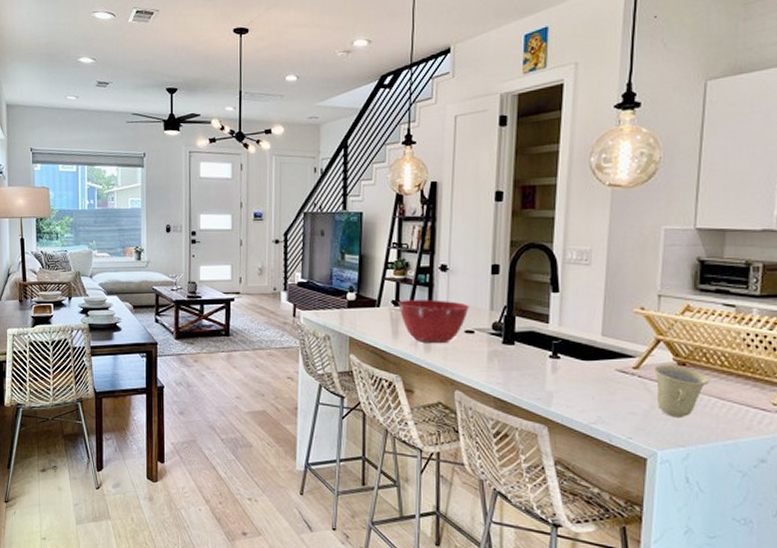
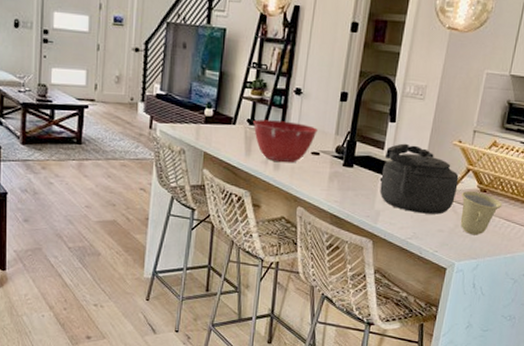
kettle: none [549,315,647,394] -> present [380,143,459,214]

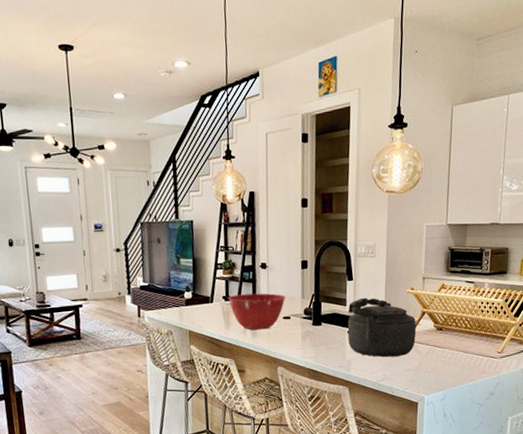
cup: present [460,190,503,235] -> none [420,330,459,370]

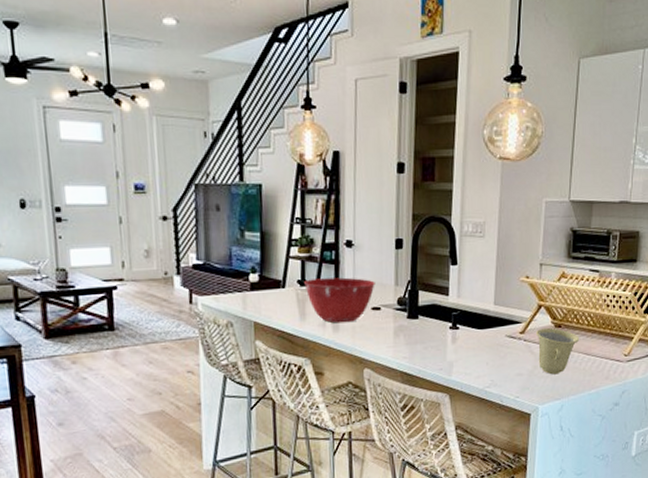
kettle: present [347,297,417,358] -> none [449,286,531,359]
cup: none [420,330,459,370] -> present [535,327,580,375]

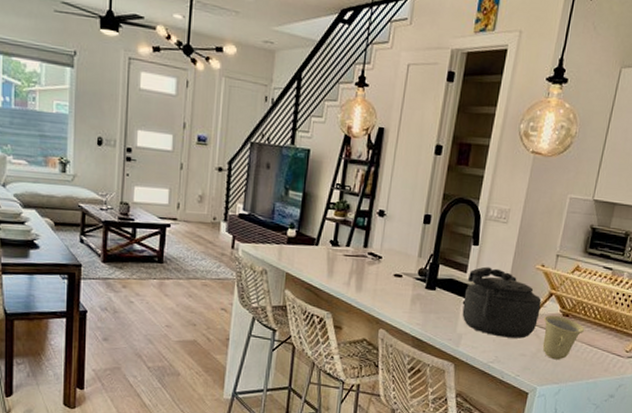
mixing bowl: present [304,277,375,323] -> none [336,241,401,285]
kettle: none [449,286,531,359] -> present [462,266,542,339]

